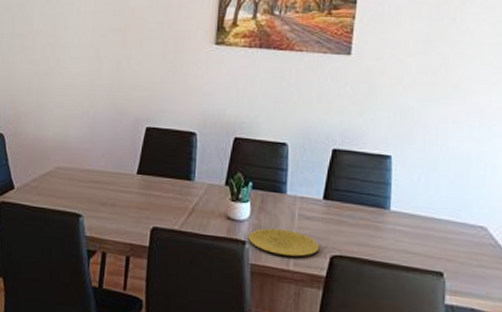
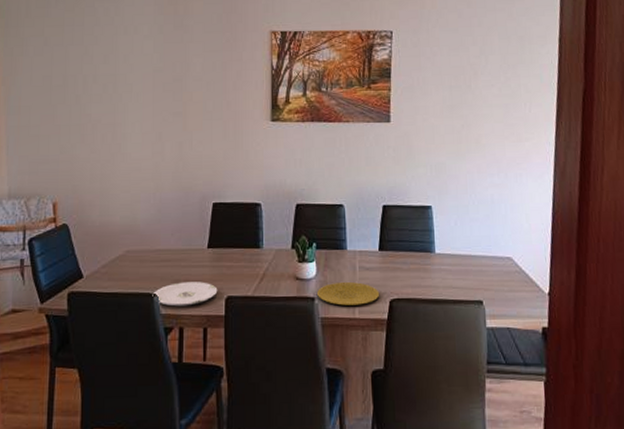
plate: none [78,206,144,232] -> present [152,282,218,307]

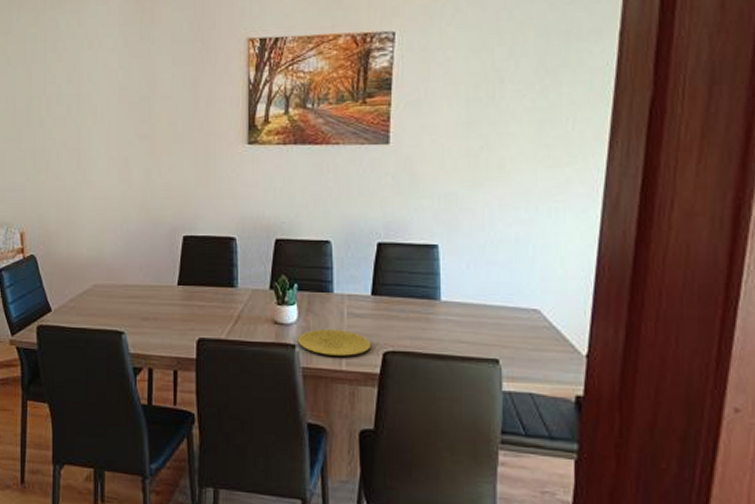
plate: present [152,282,218,307] -> none [120,321,189,347]

